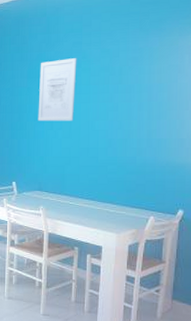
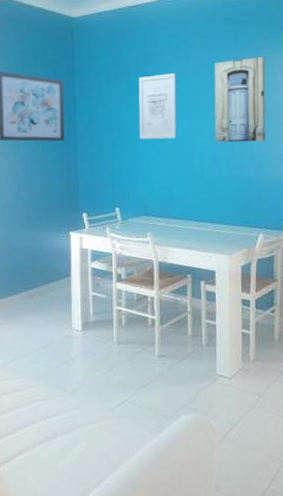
wall art: none [112,39,174,126] -> present [214,57,266,143]

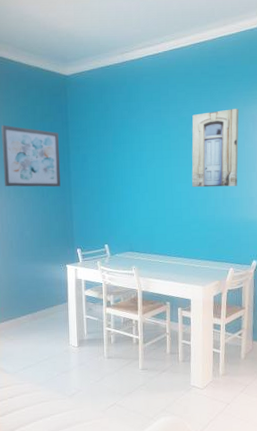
wall art: present [138,73,177,140] -> none [124,125,158,185]

